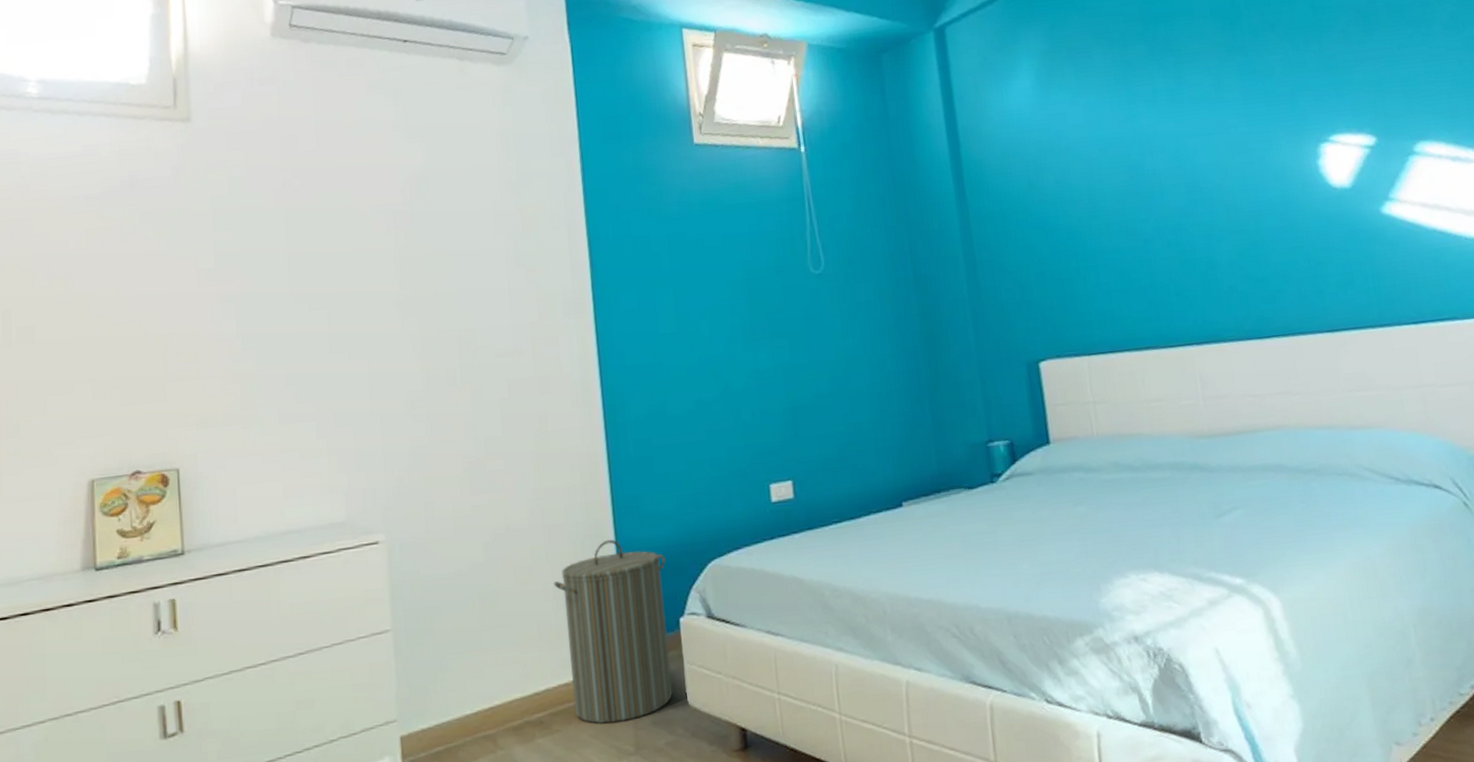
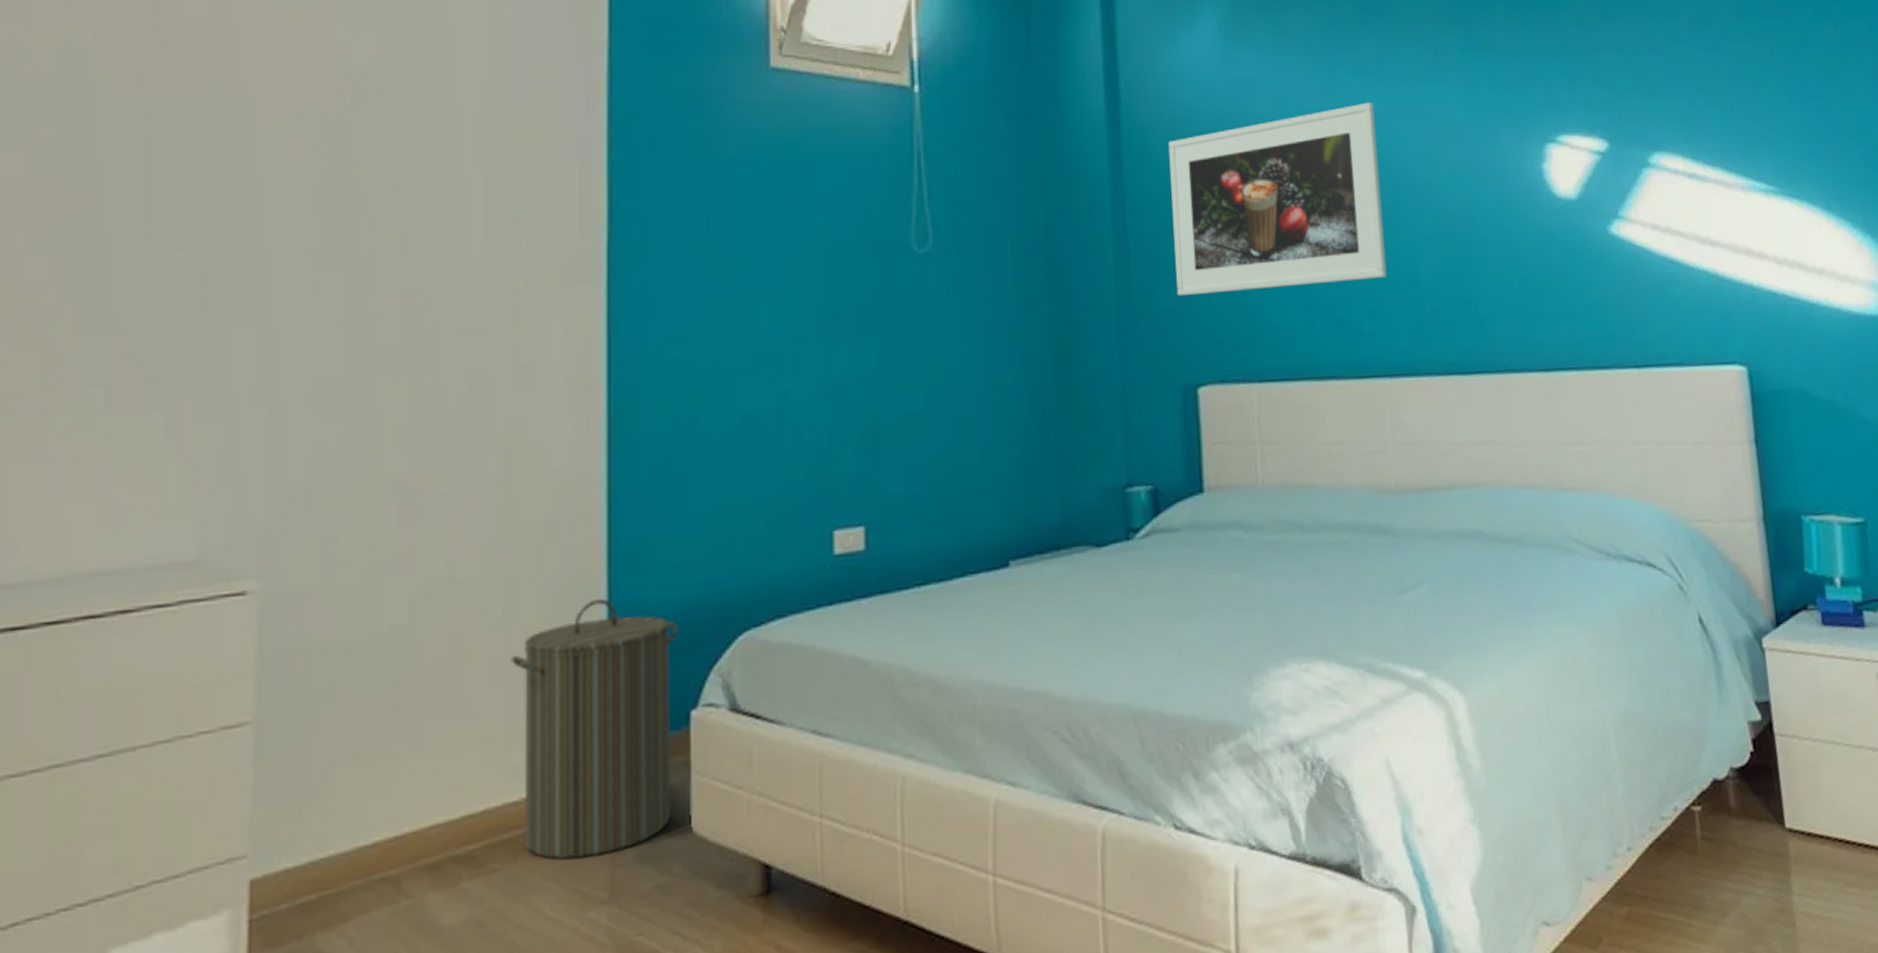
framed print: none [1001,124,1189,292] -> present [1168,102,1387,296]

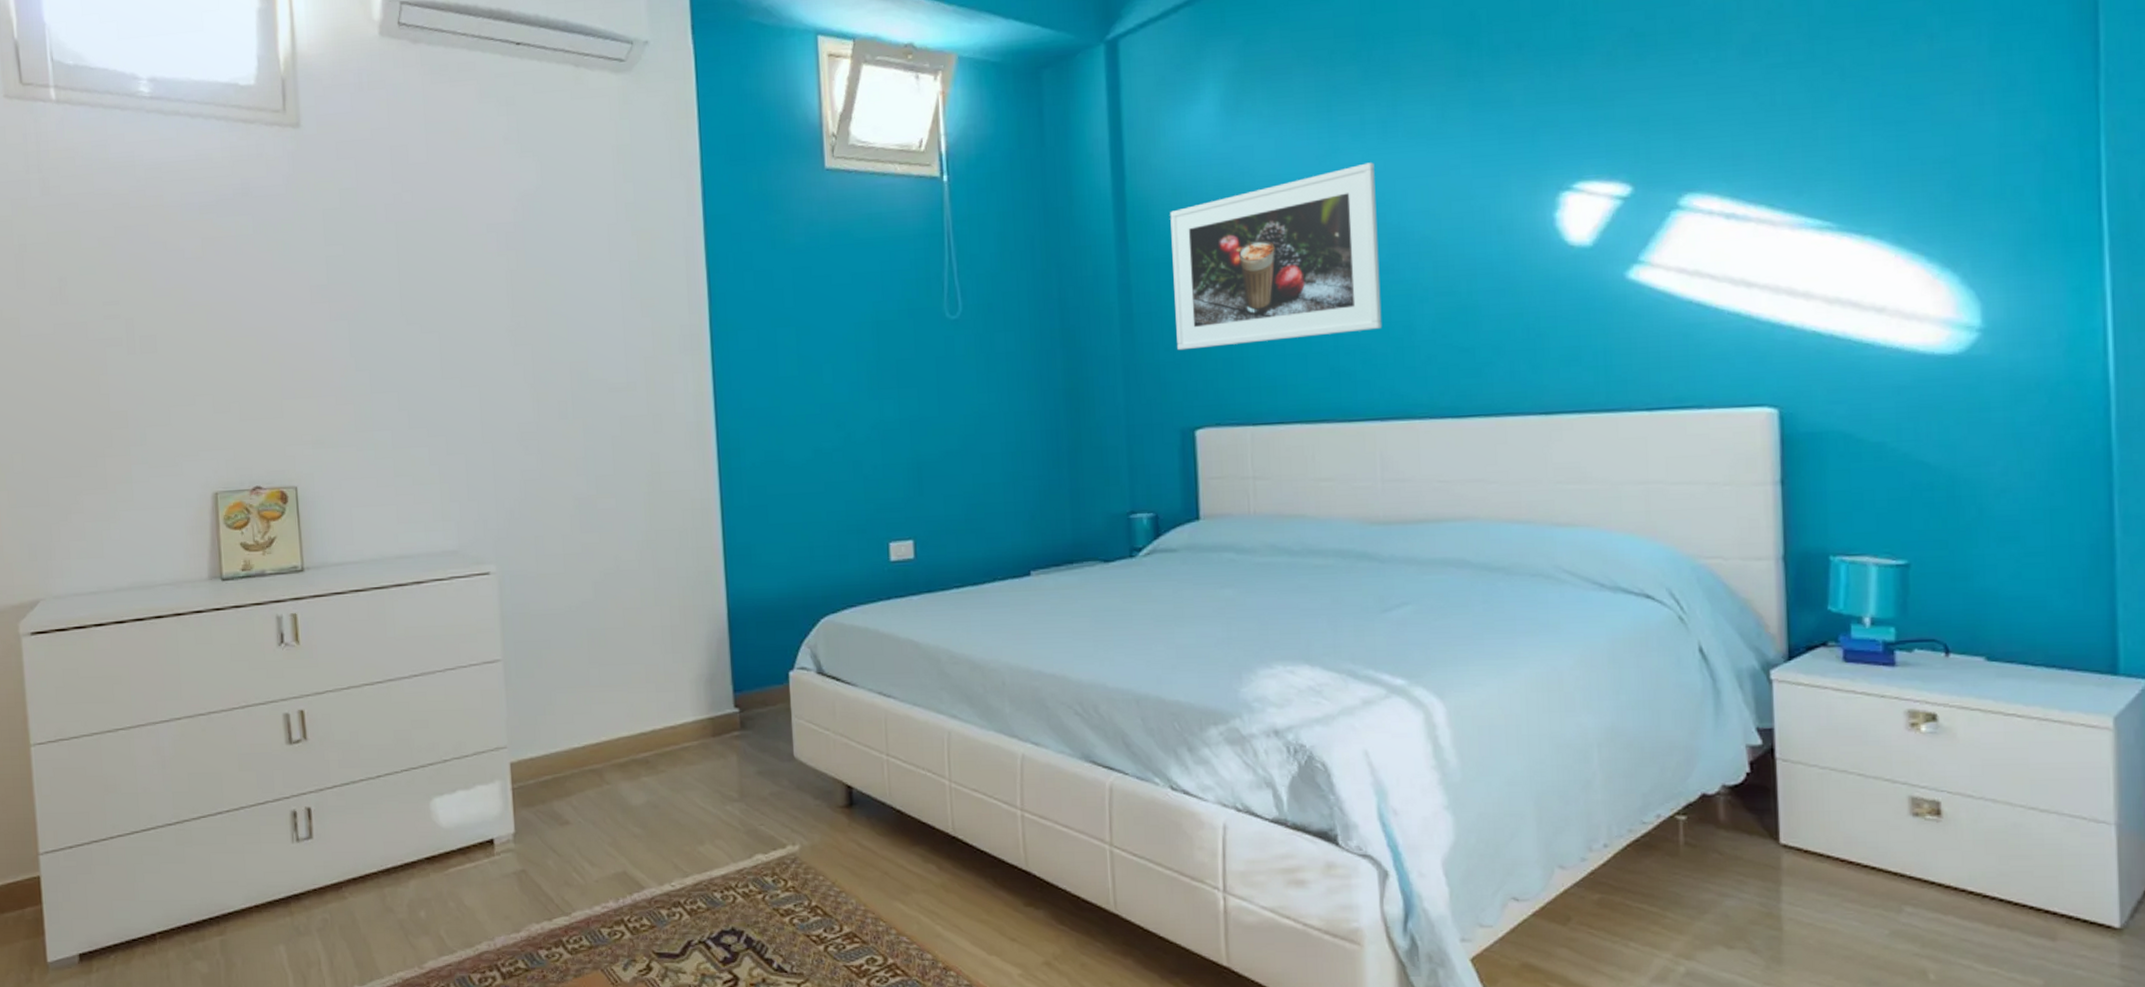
laundry hamper: present [511,598,678,860] -> none [662,587,780,770]

